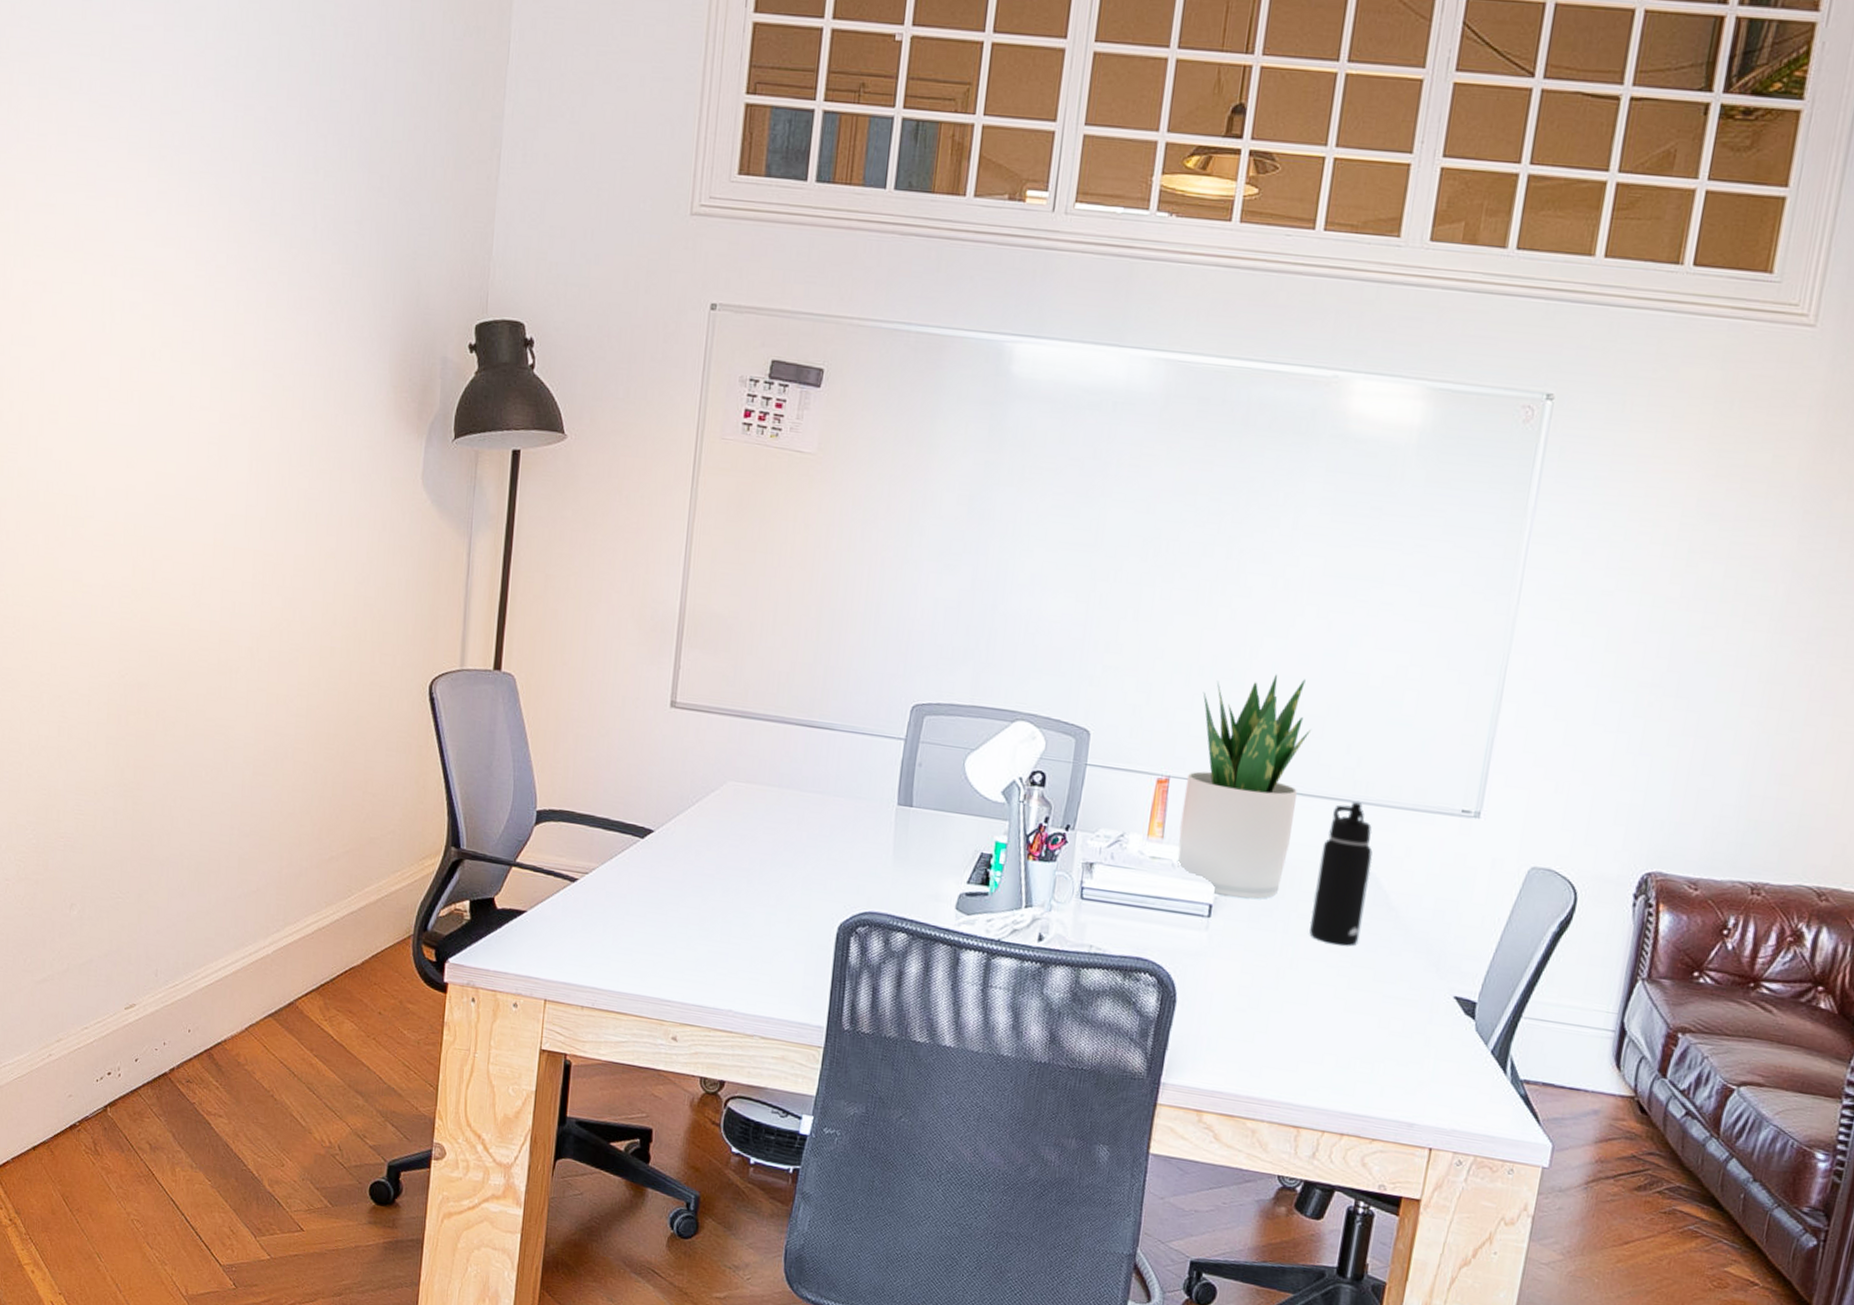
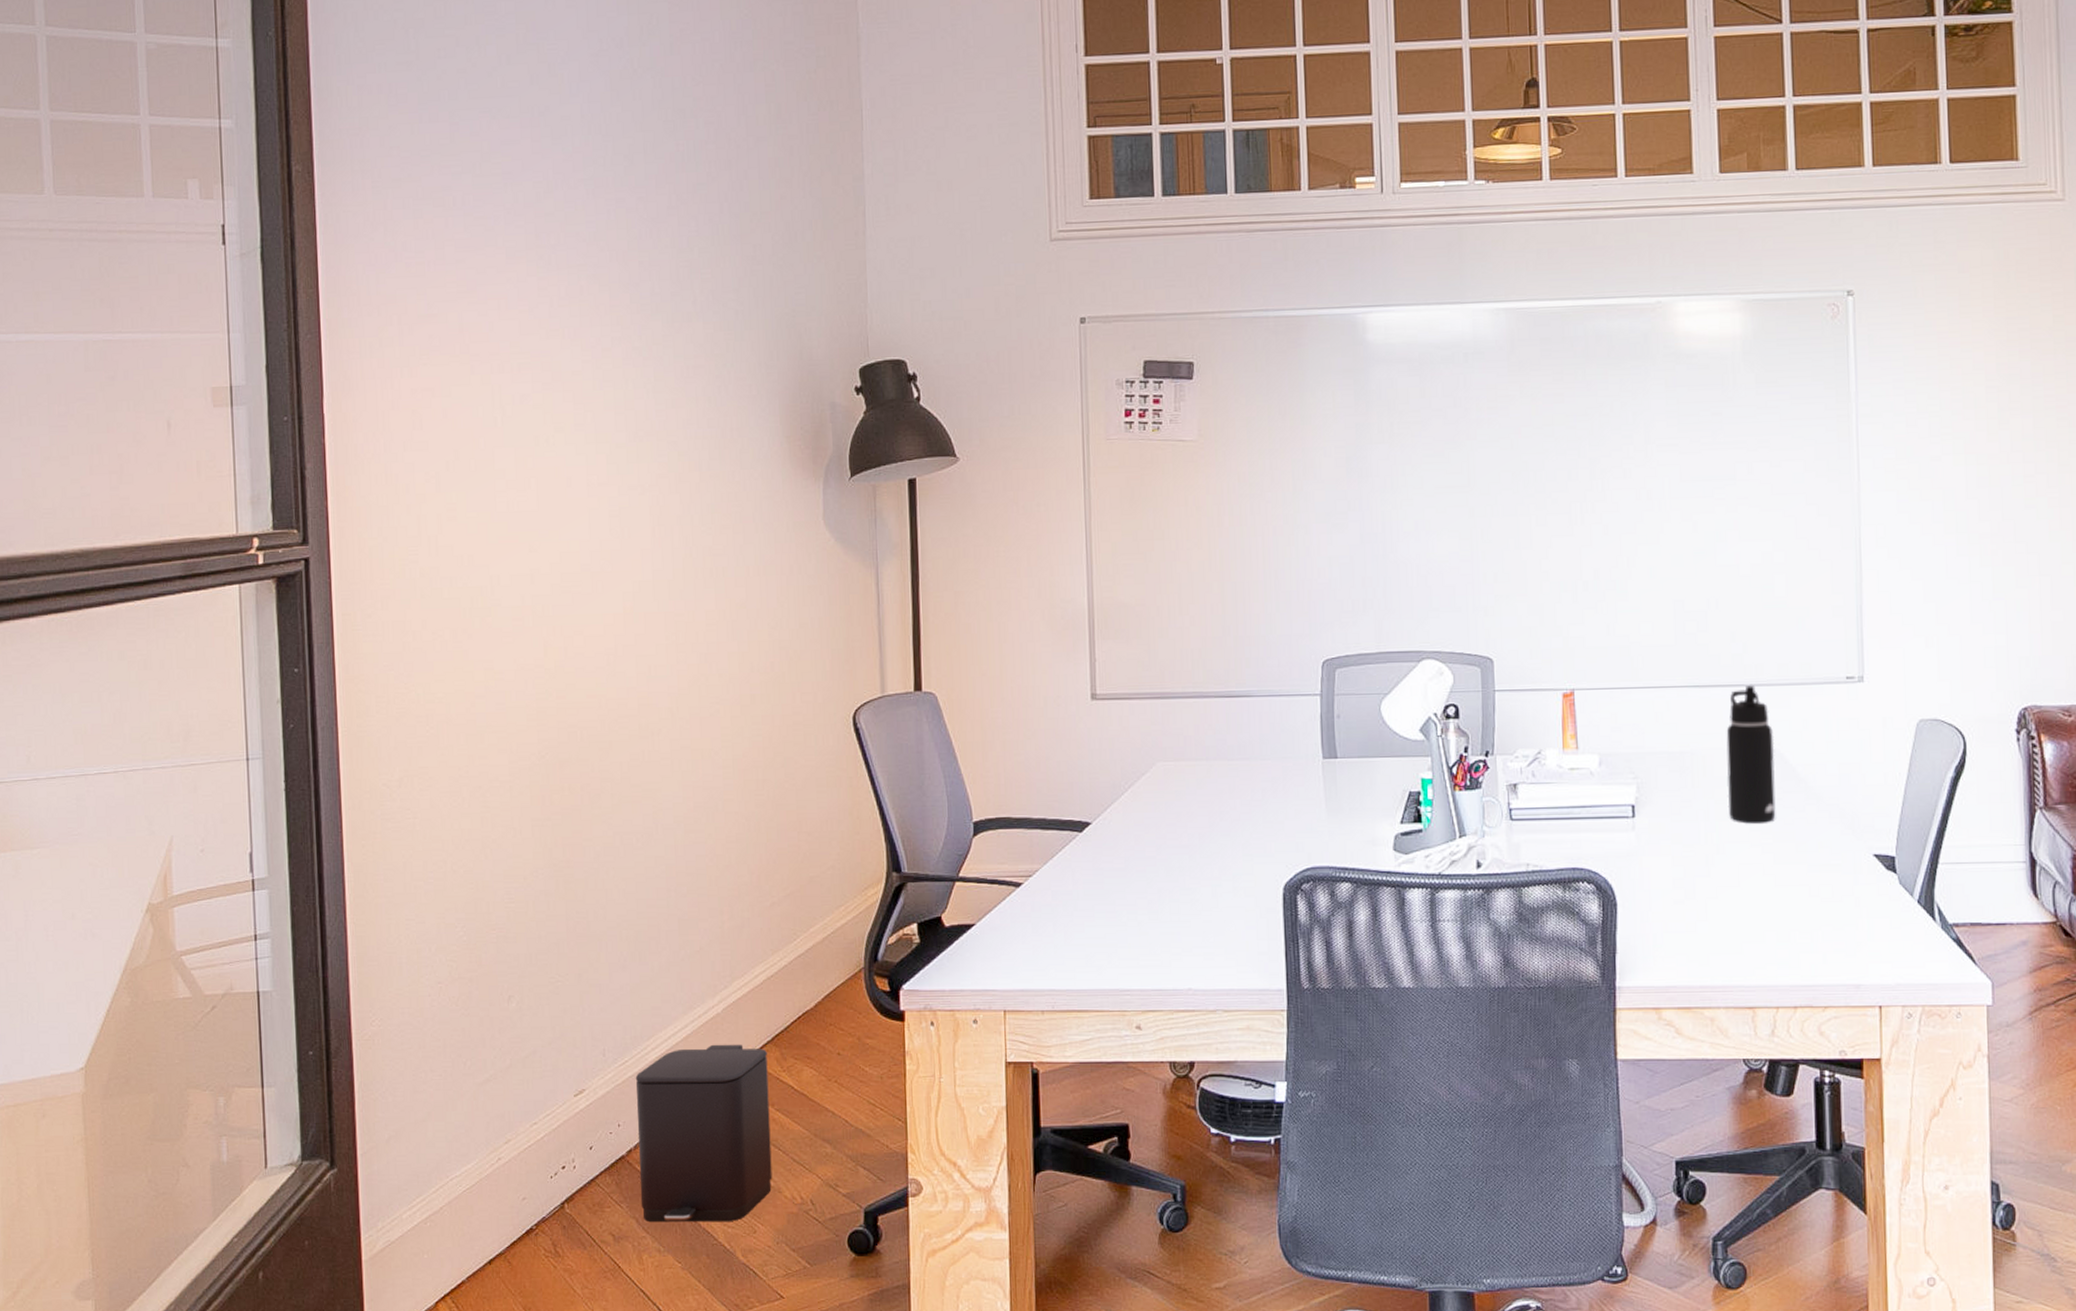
pedal bin: none [178,982,311,1152] -> present [635,1044,772,1221]
planter: present [1177,674,1312,900] -> none [1589,578,1697,795]

